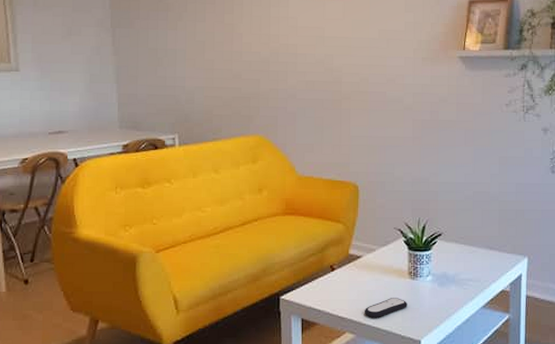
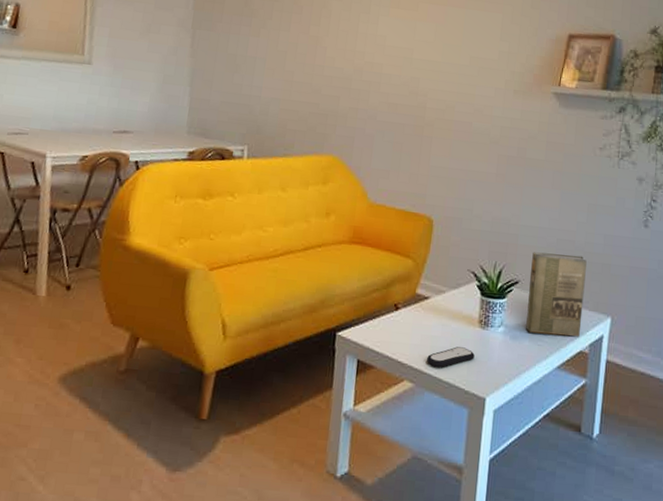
book: none [451,205,502,278] -> present [526,252,587,337]

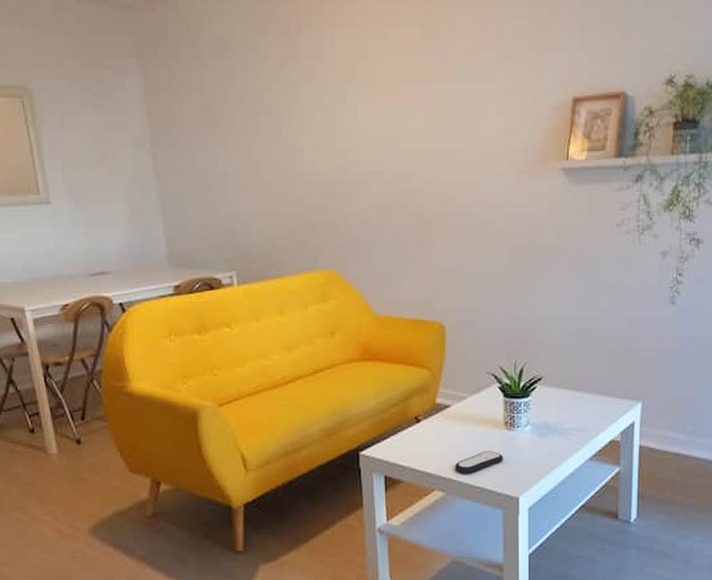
book: present [526,252,587,337] -> none [552,343,612,428]

